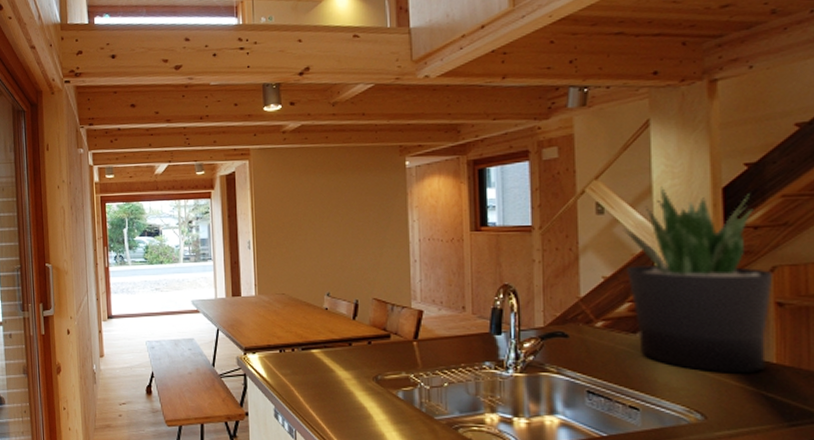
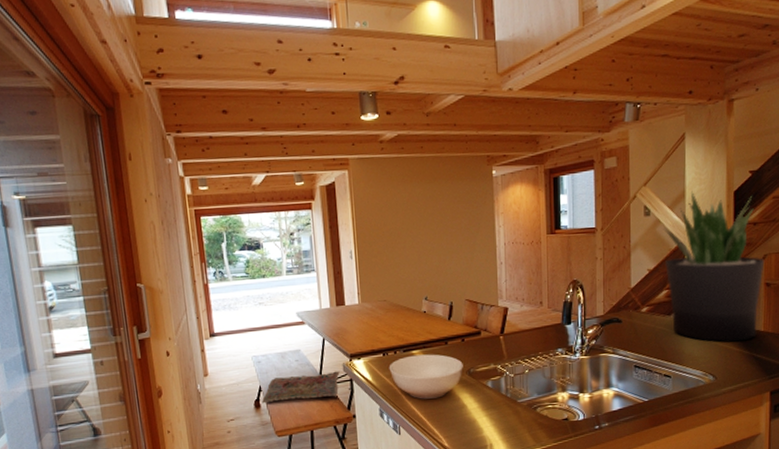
cushion: none [154,364,233,391] -> present [262,371,340,404]
bowl: none [285,354,369,404] -> present [389,354,463,399]

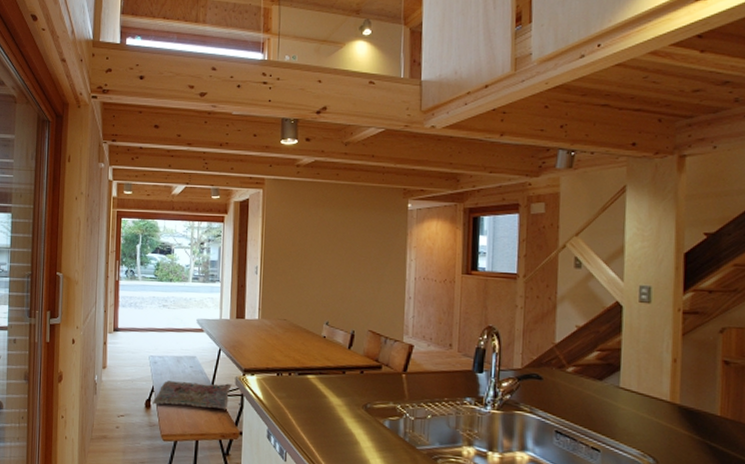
bowl: present [389,354,463,399] -> none [281,380,360,429]
planter: present [663,191,765,343] -> none [596,247,723,424]

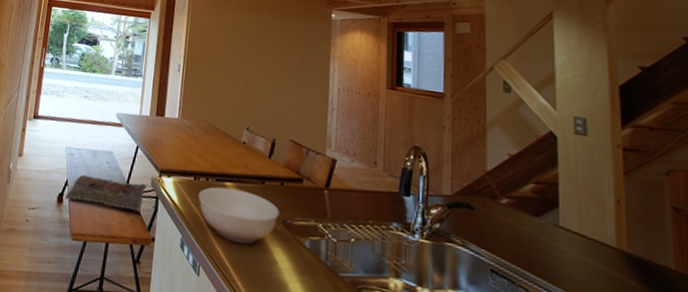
bowl: none [281,380,360,429] -> present [198,187,279,244]

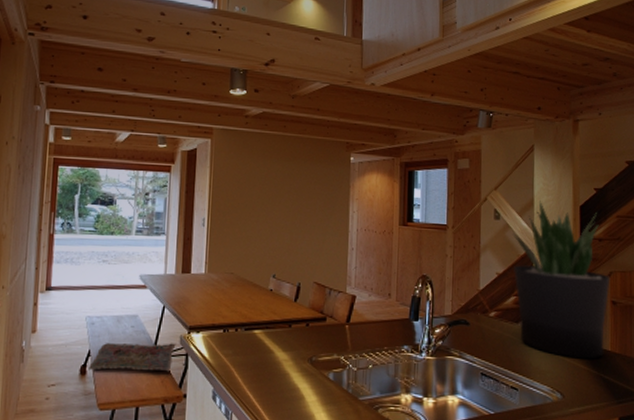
bowl: present [198,187,279,244] -> none [228,335,305,385]
planter: none [528,75,669,277] -> present [512,201,610,359]

